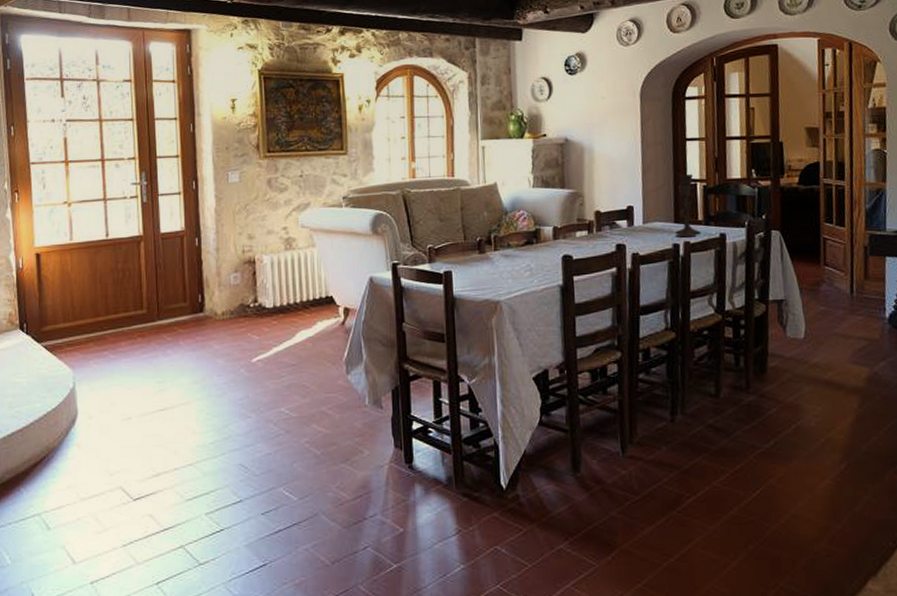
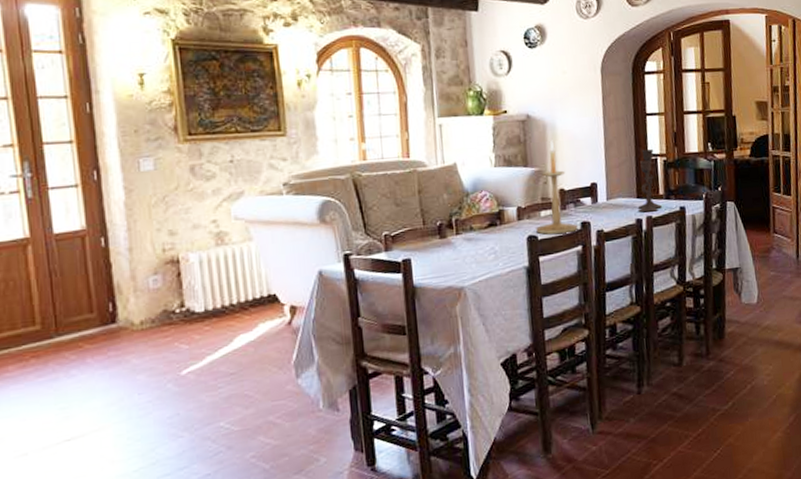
candlestick: none [571,163,613,256] -> present [536,140,578,235]

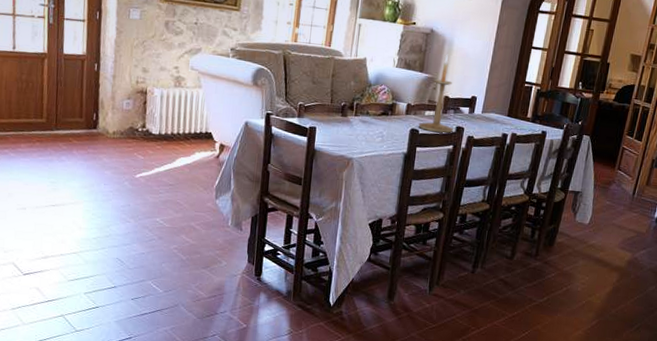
candlestick: present [638,149,662,213] -> none [506,76,531,131]

